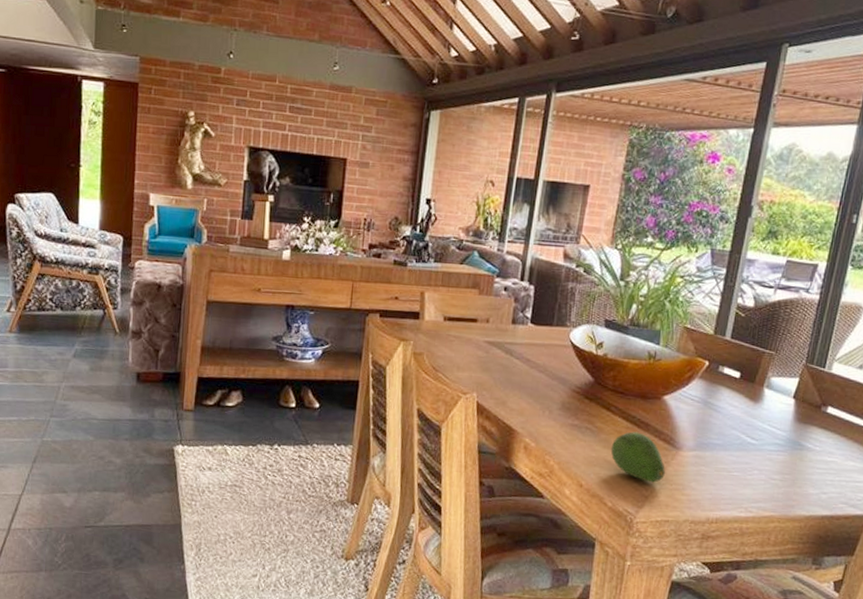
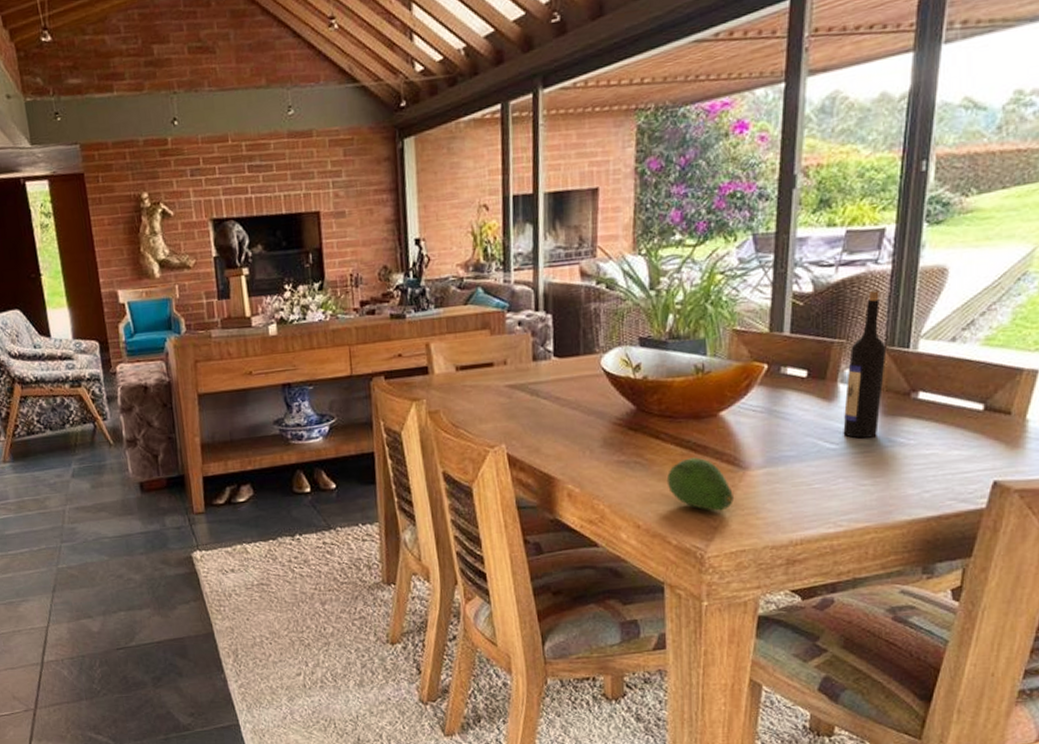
wine bottle: none [763,315,807,439] -> present [843,290,887,438]

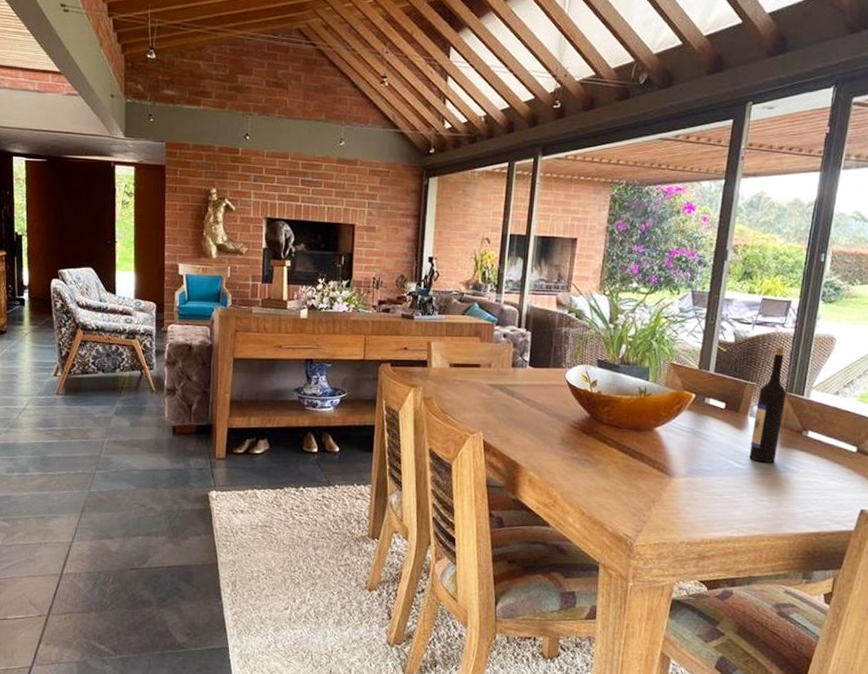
fruit: present [666,457,735,511] -> none [609,462,661,508]

